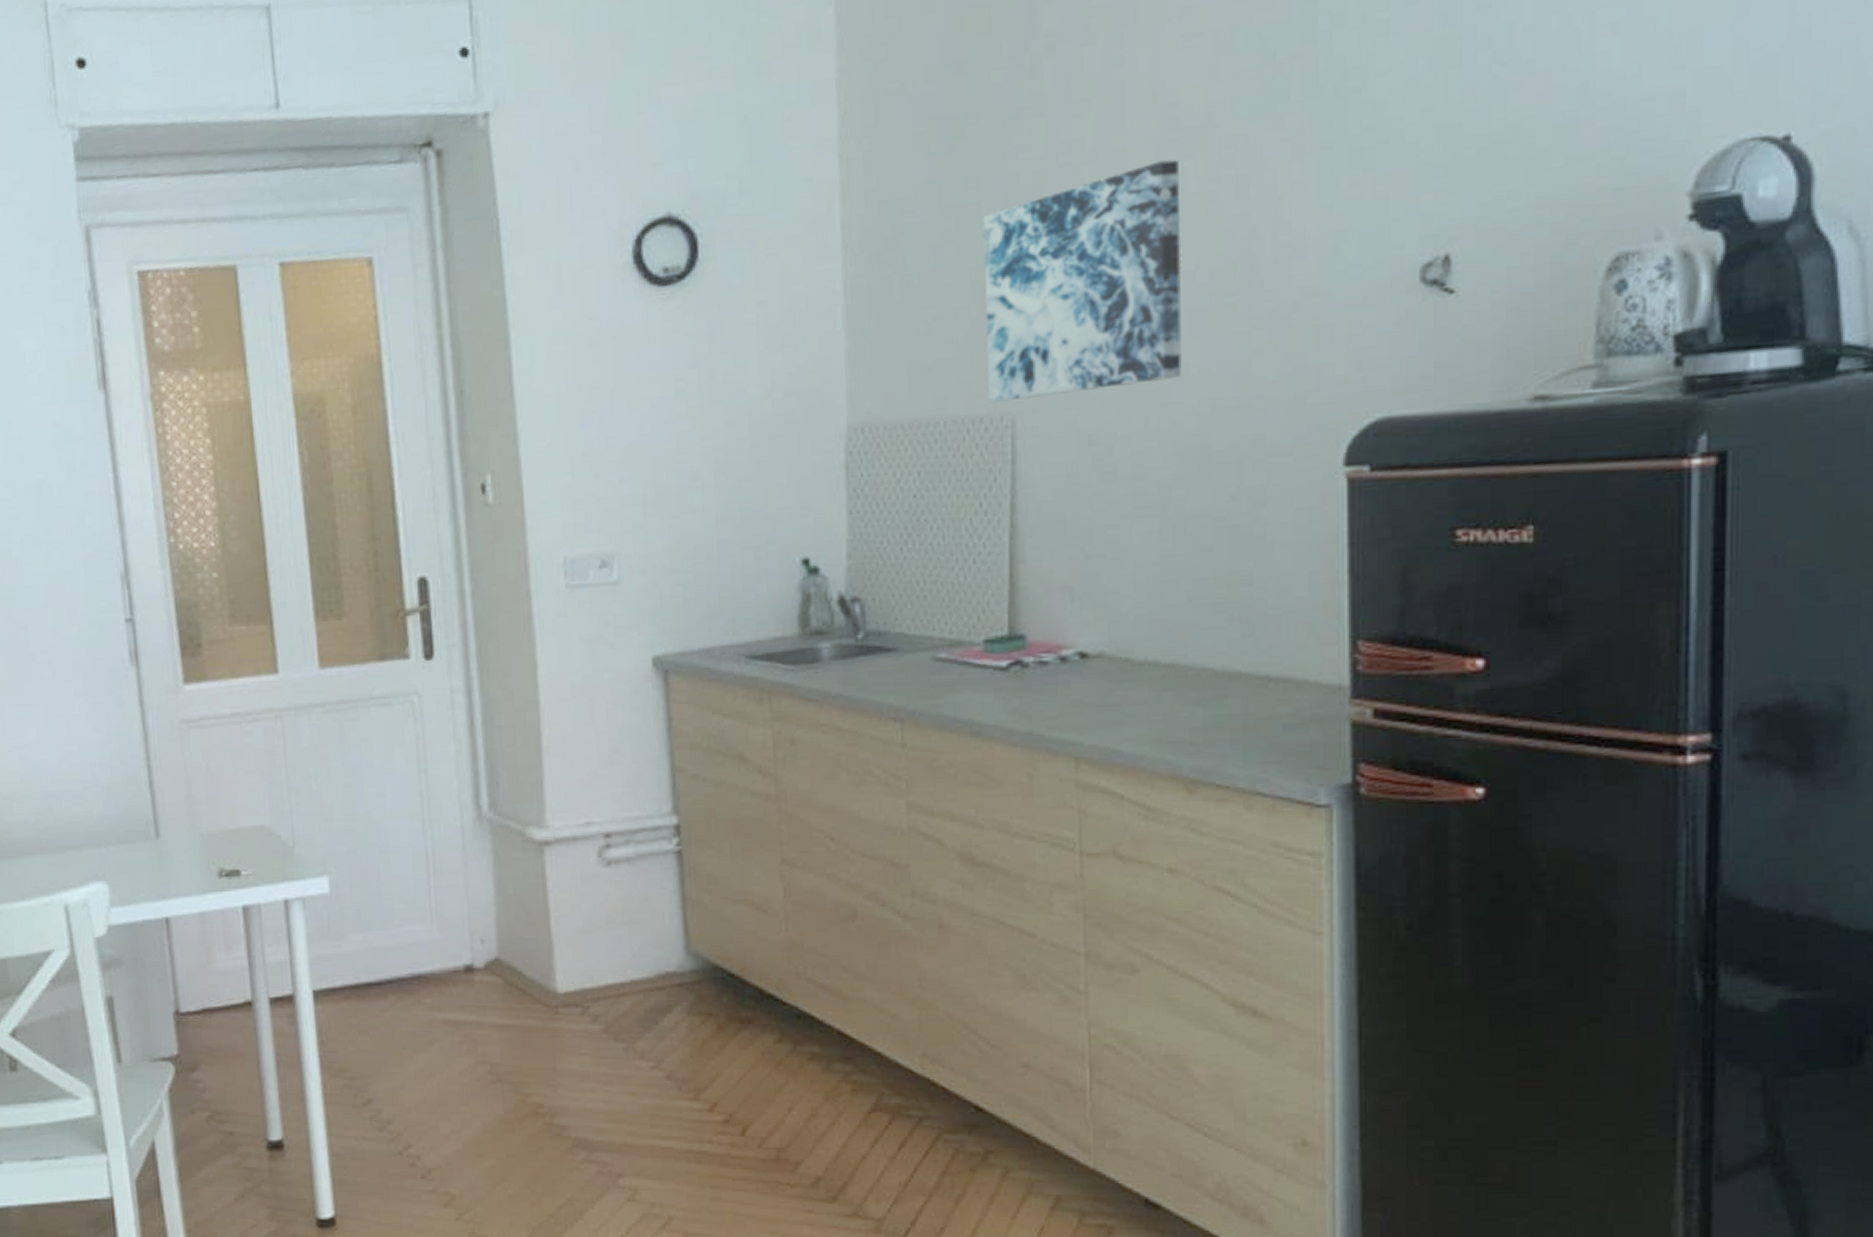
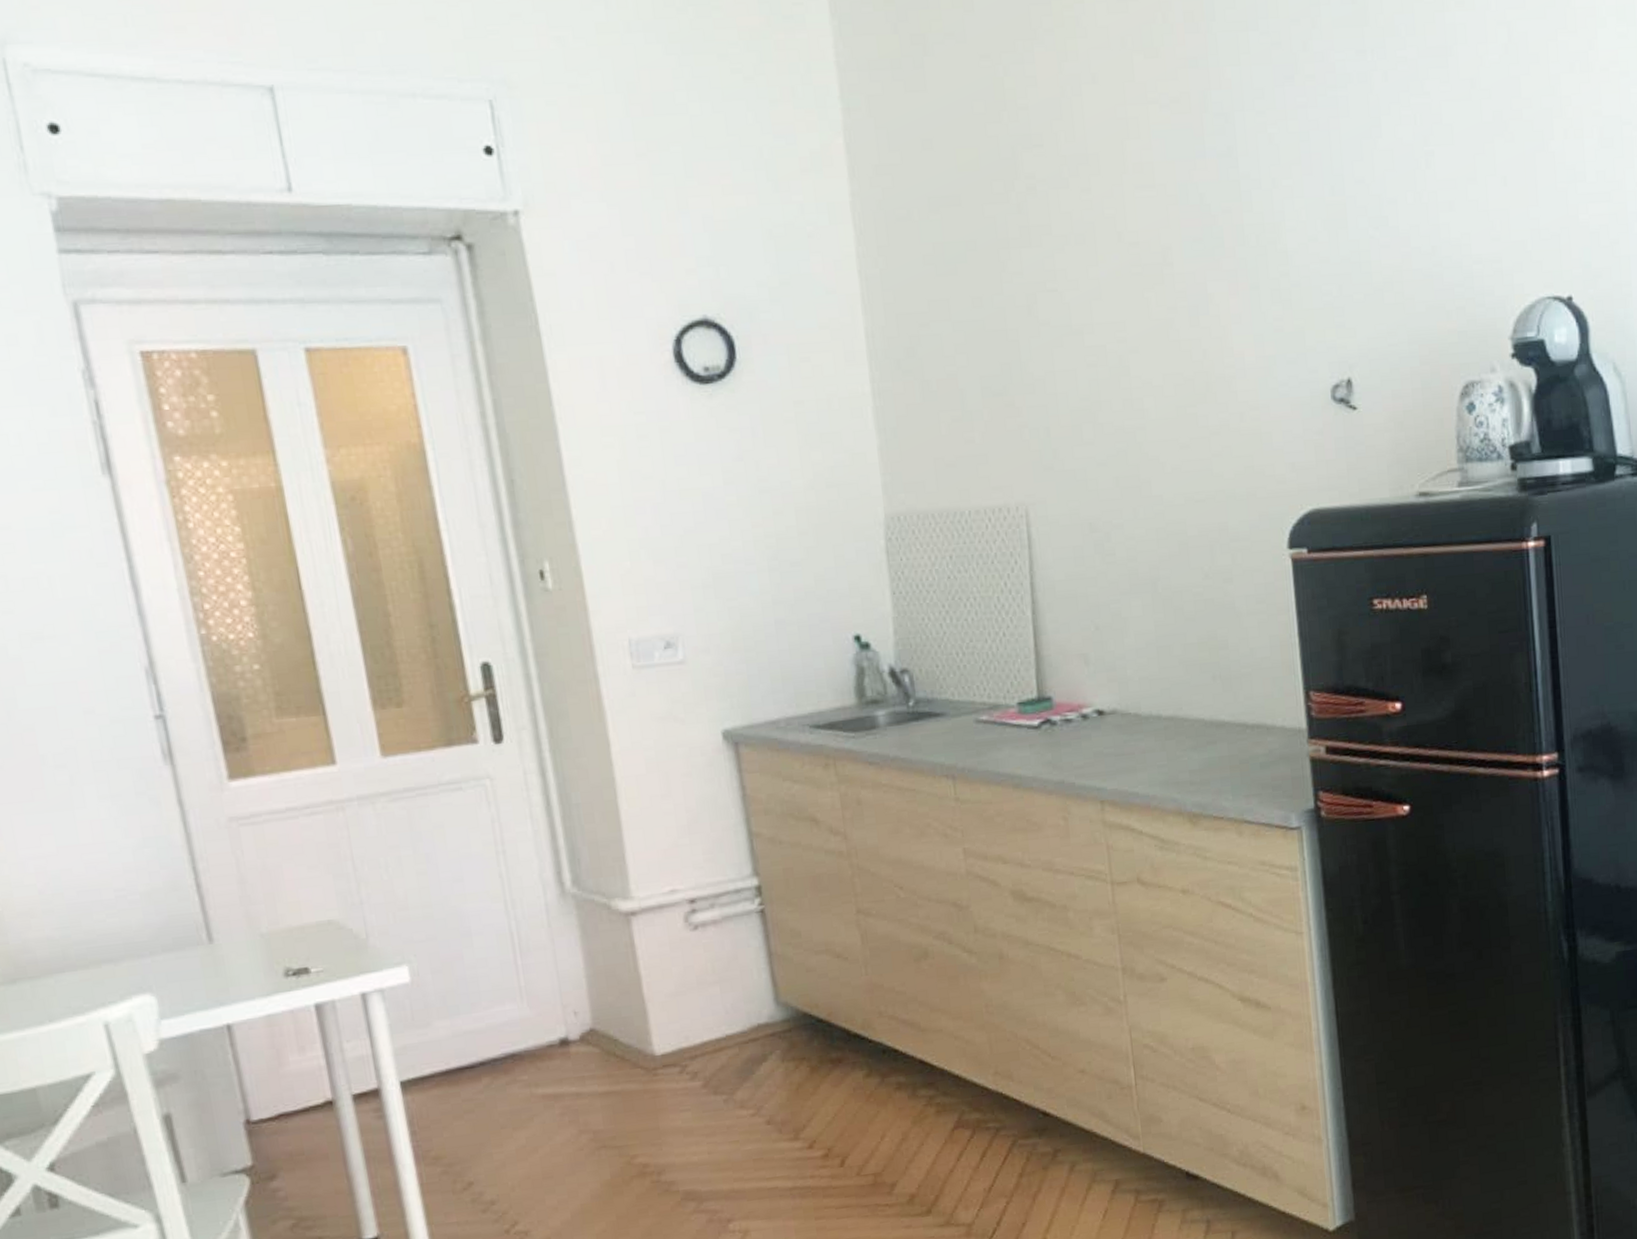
wall art: present [983,159,1182,403] -> none [987,290,1159,495]

